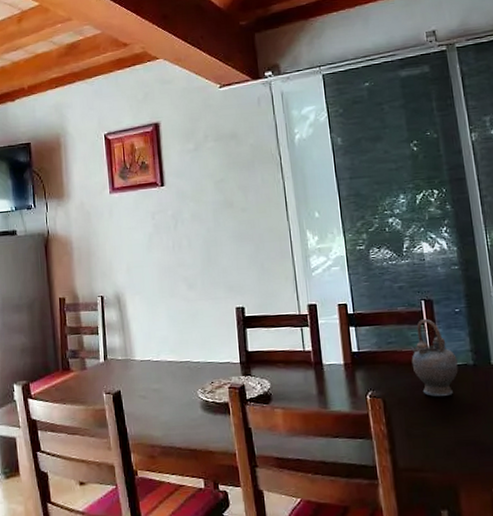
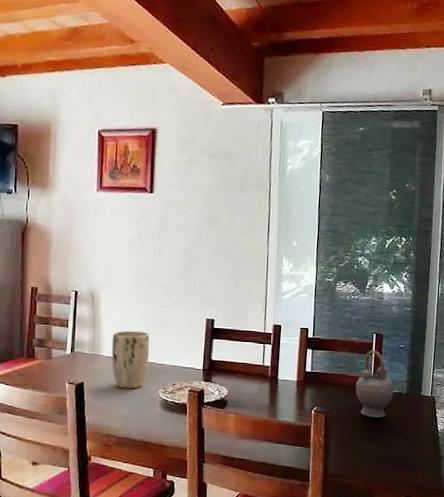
plant pot: none [142,329,183,393] -> present [111,330,150,389]

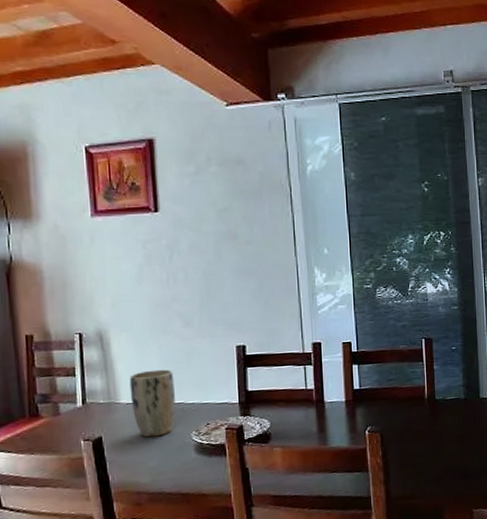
teapot: present [355,350,394,418] -> none [409,356,451,430]

